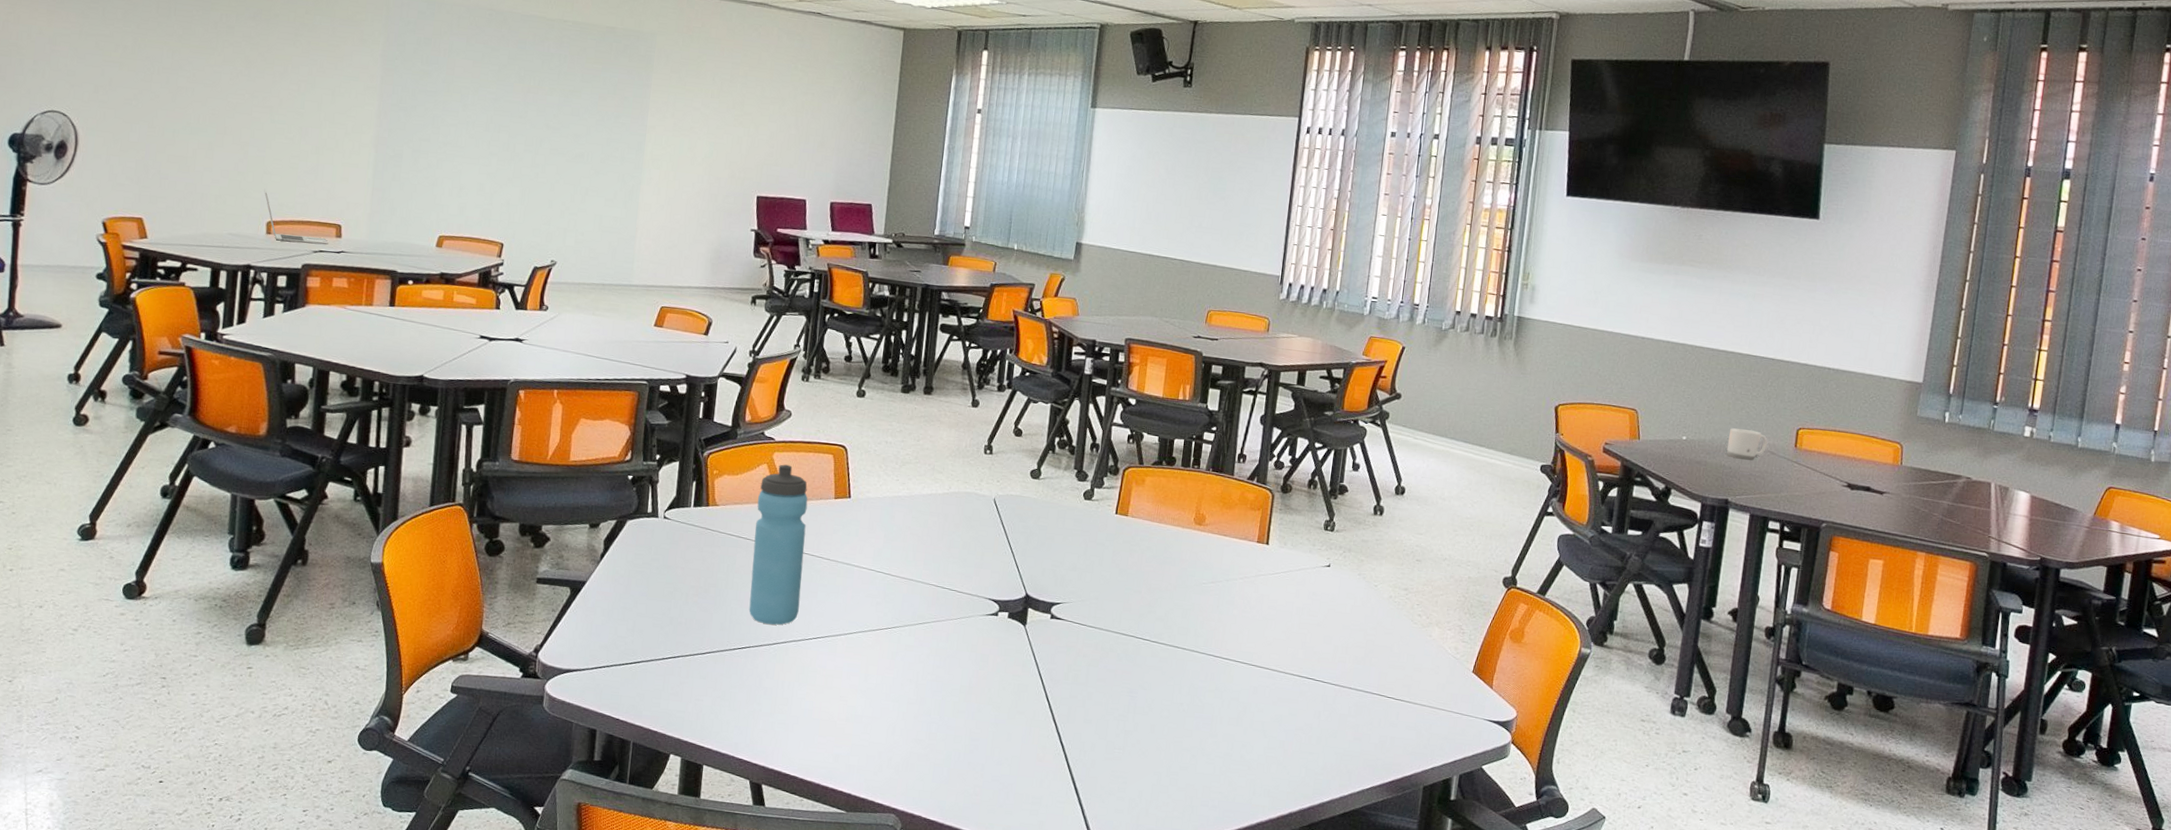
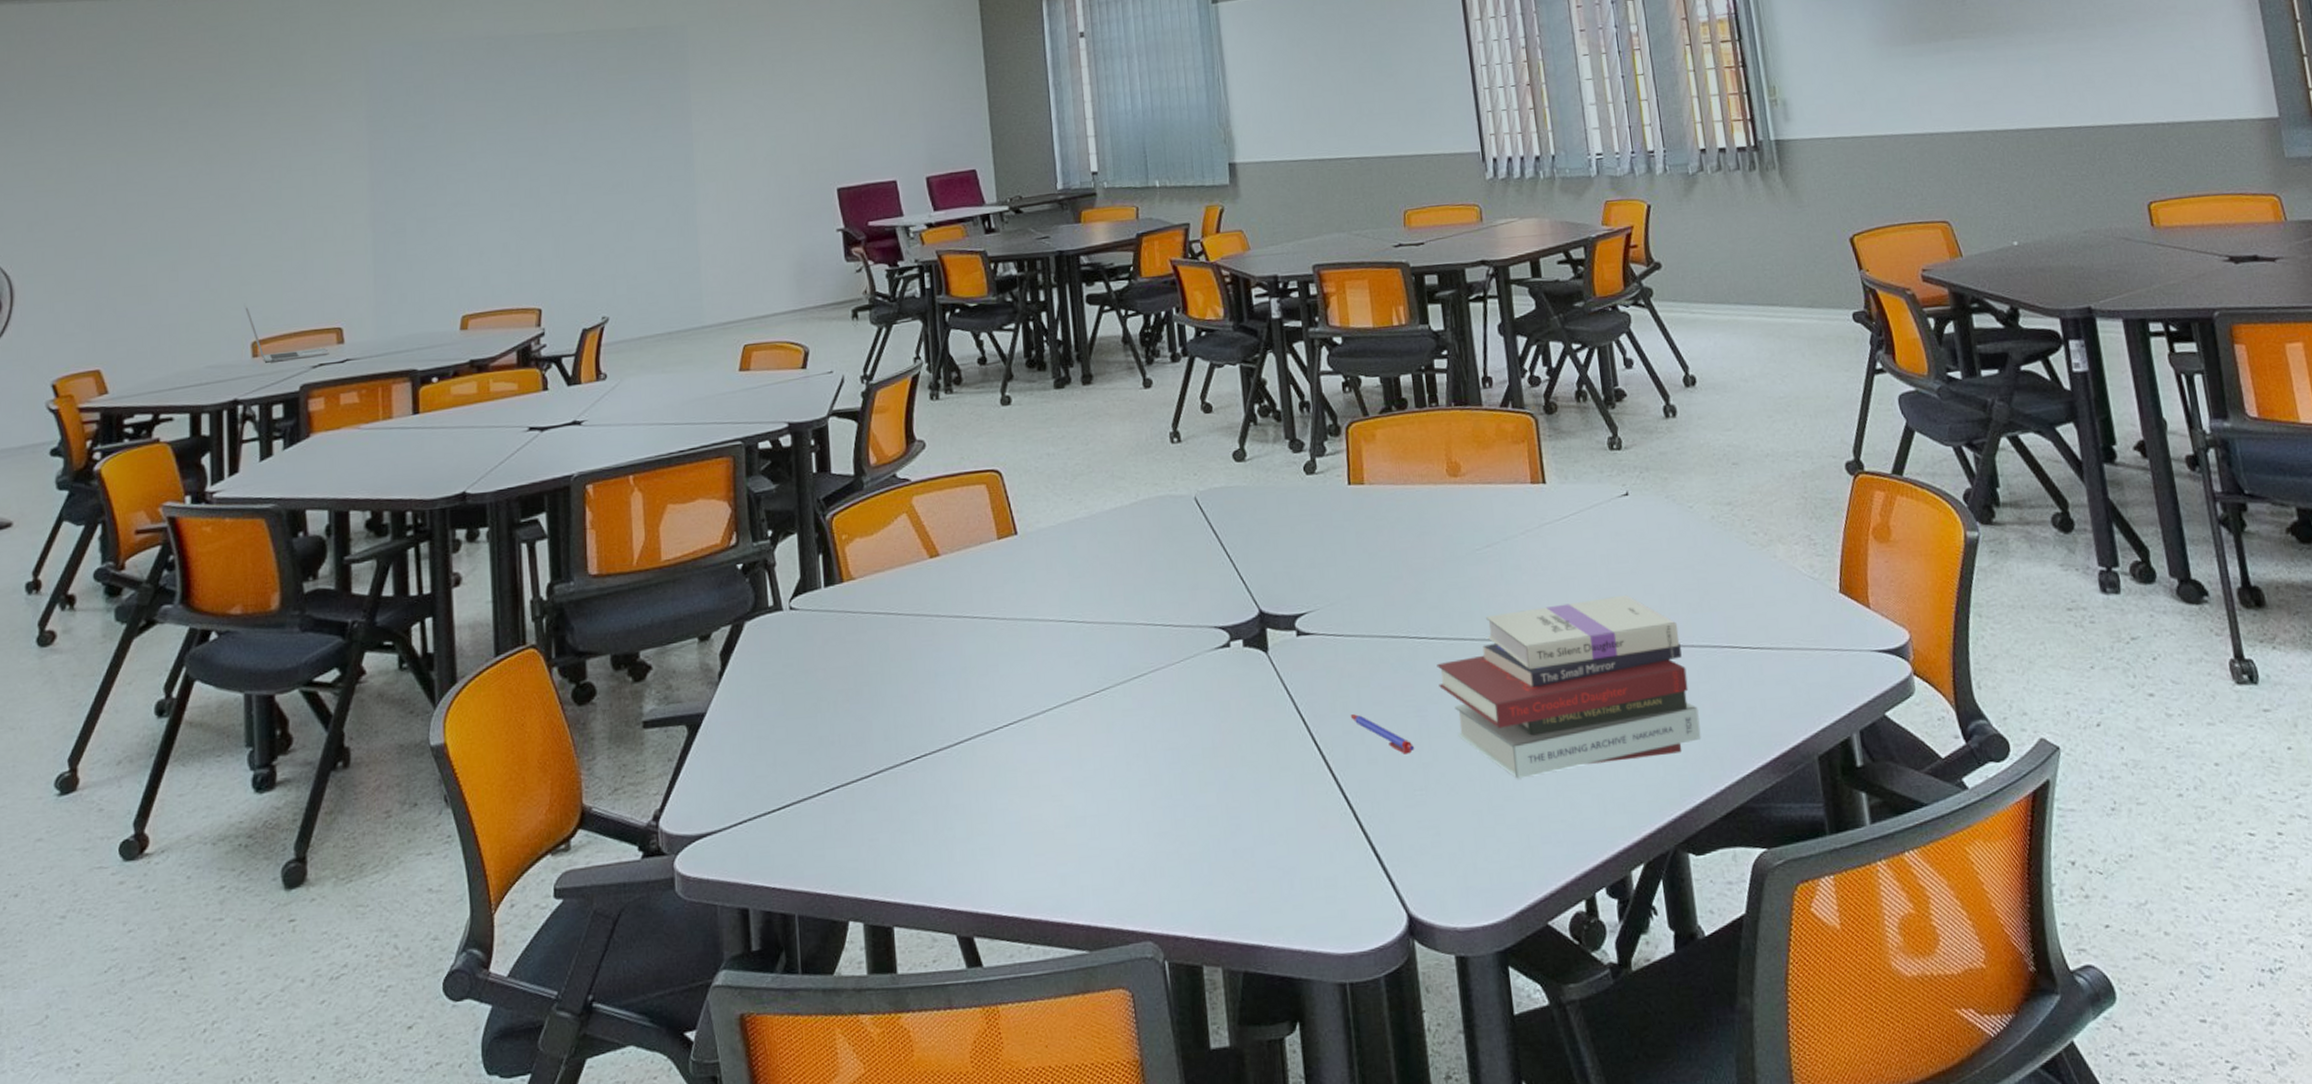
water bottle: present [749,464,808,625] -> none [902,508,979,720]
pen: none [1078,684,1122,722] -> present [1350,714,1415,754]
books: none [1150,634,1343,763] -> present [1437,594,1702,779]
mug: present [1726,428,1768,461] -> none [2067,216,2118,256]

